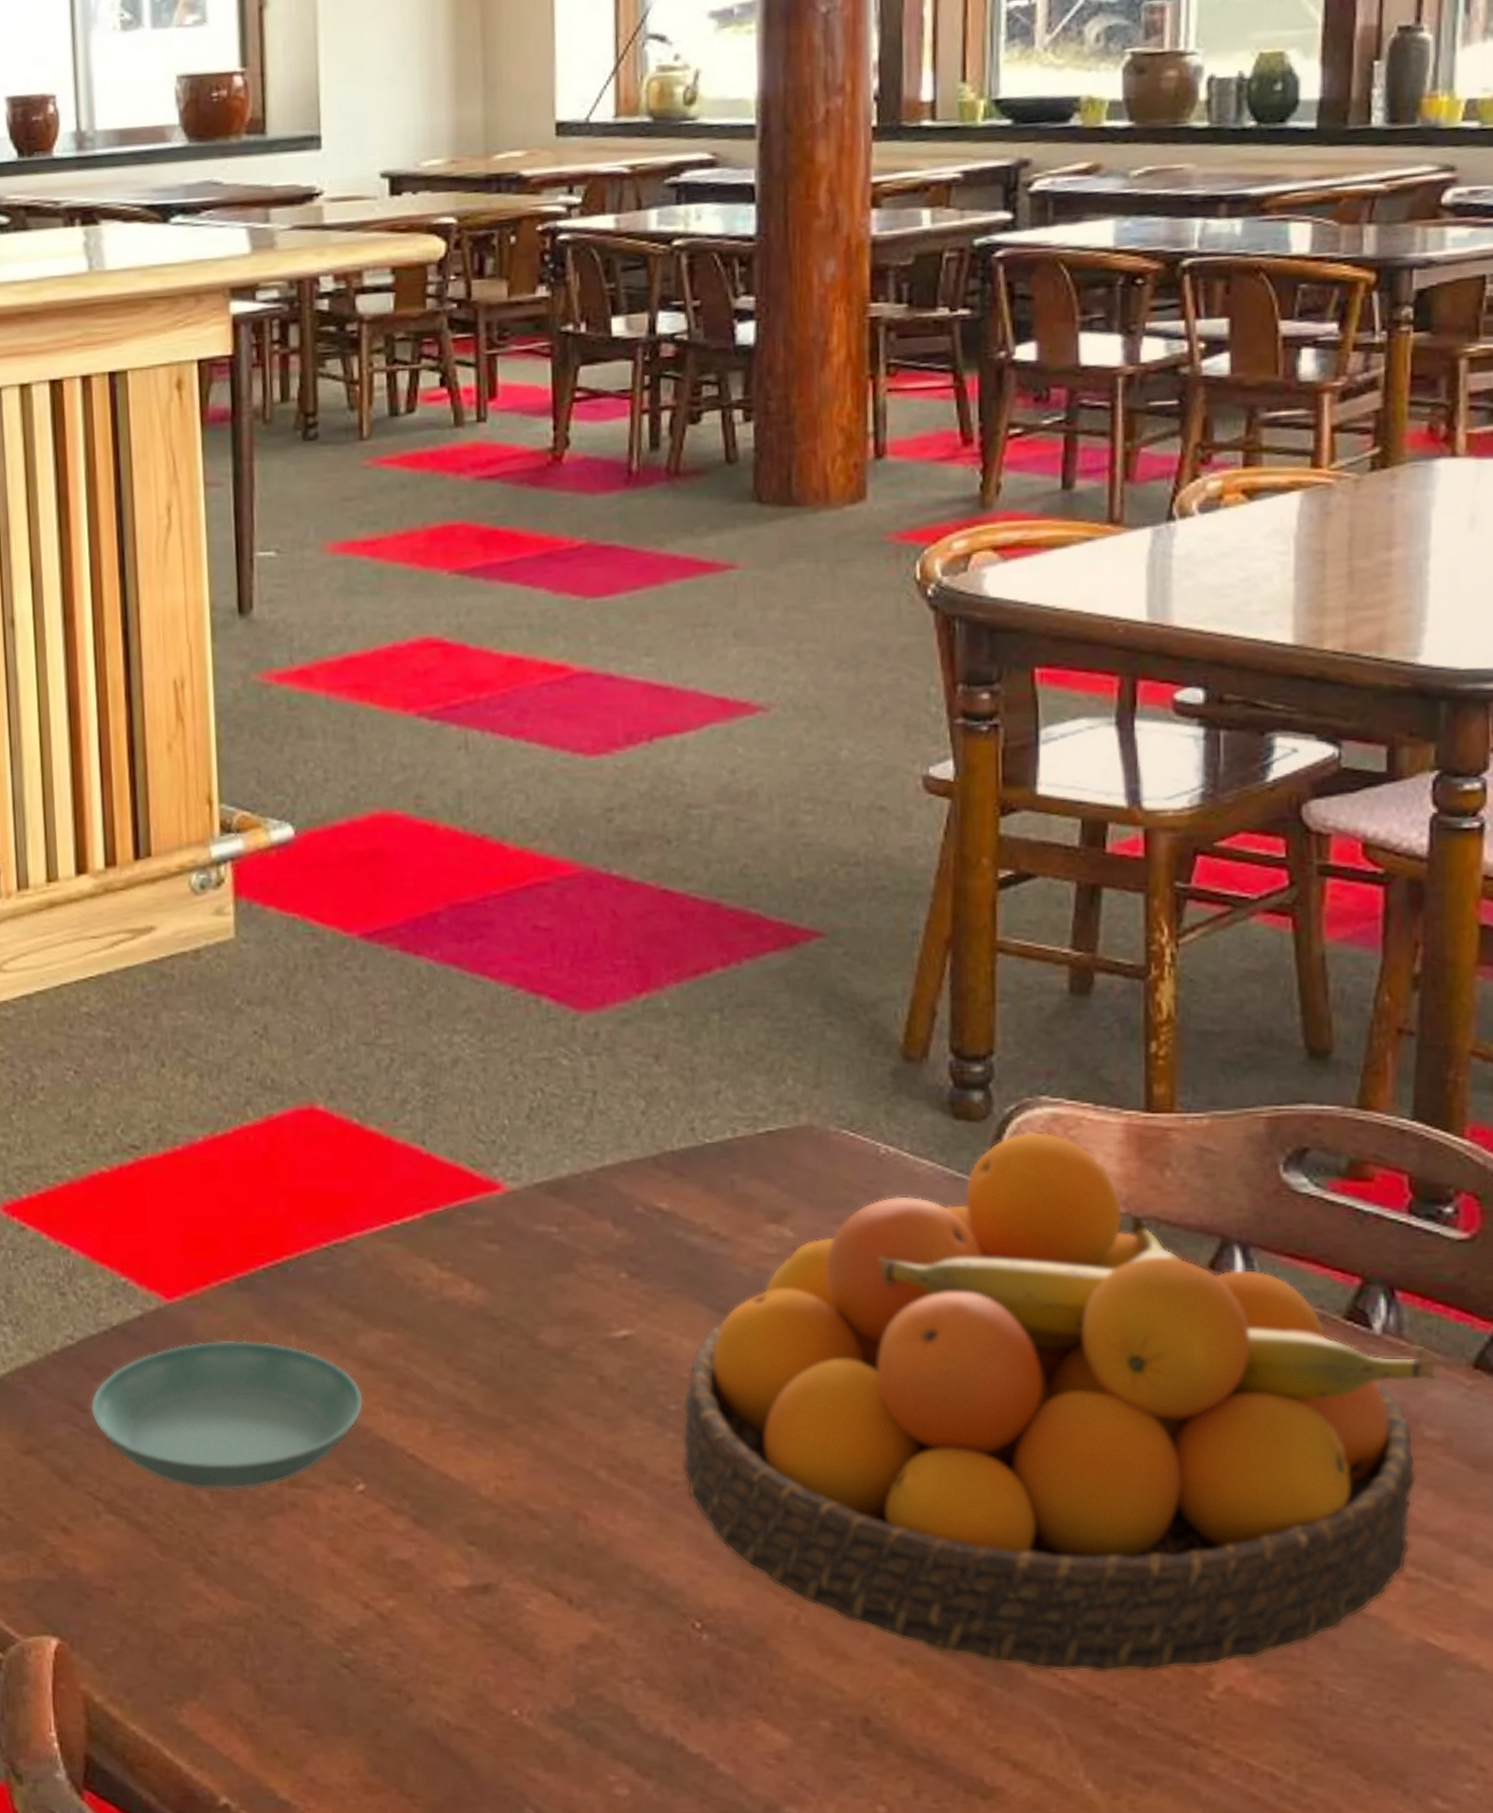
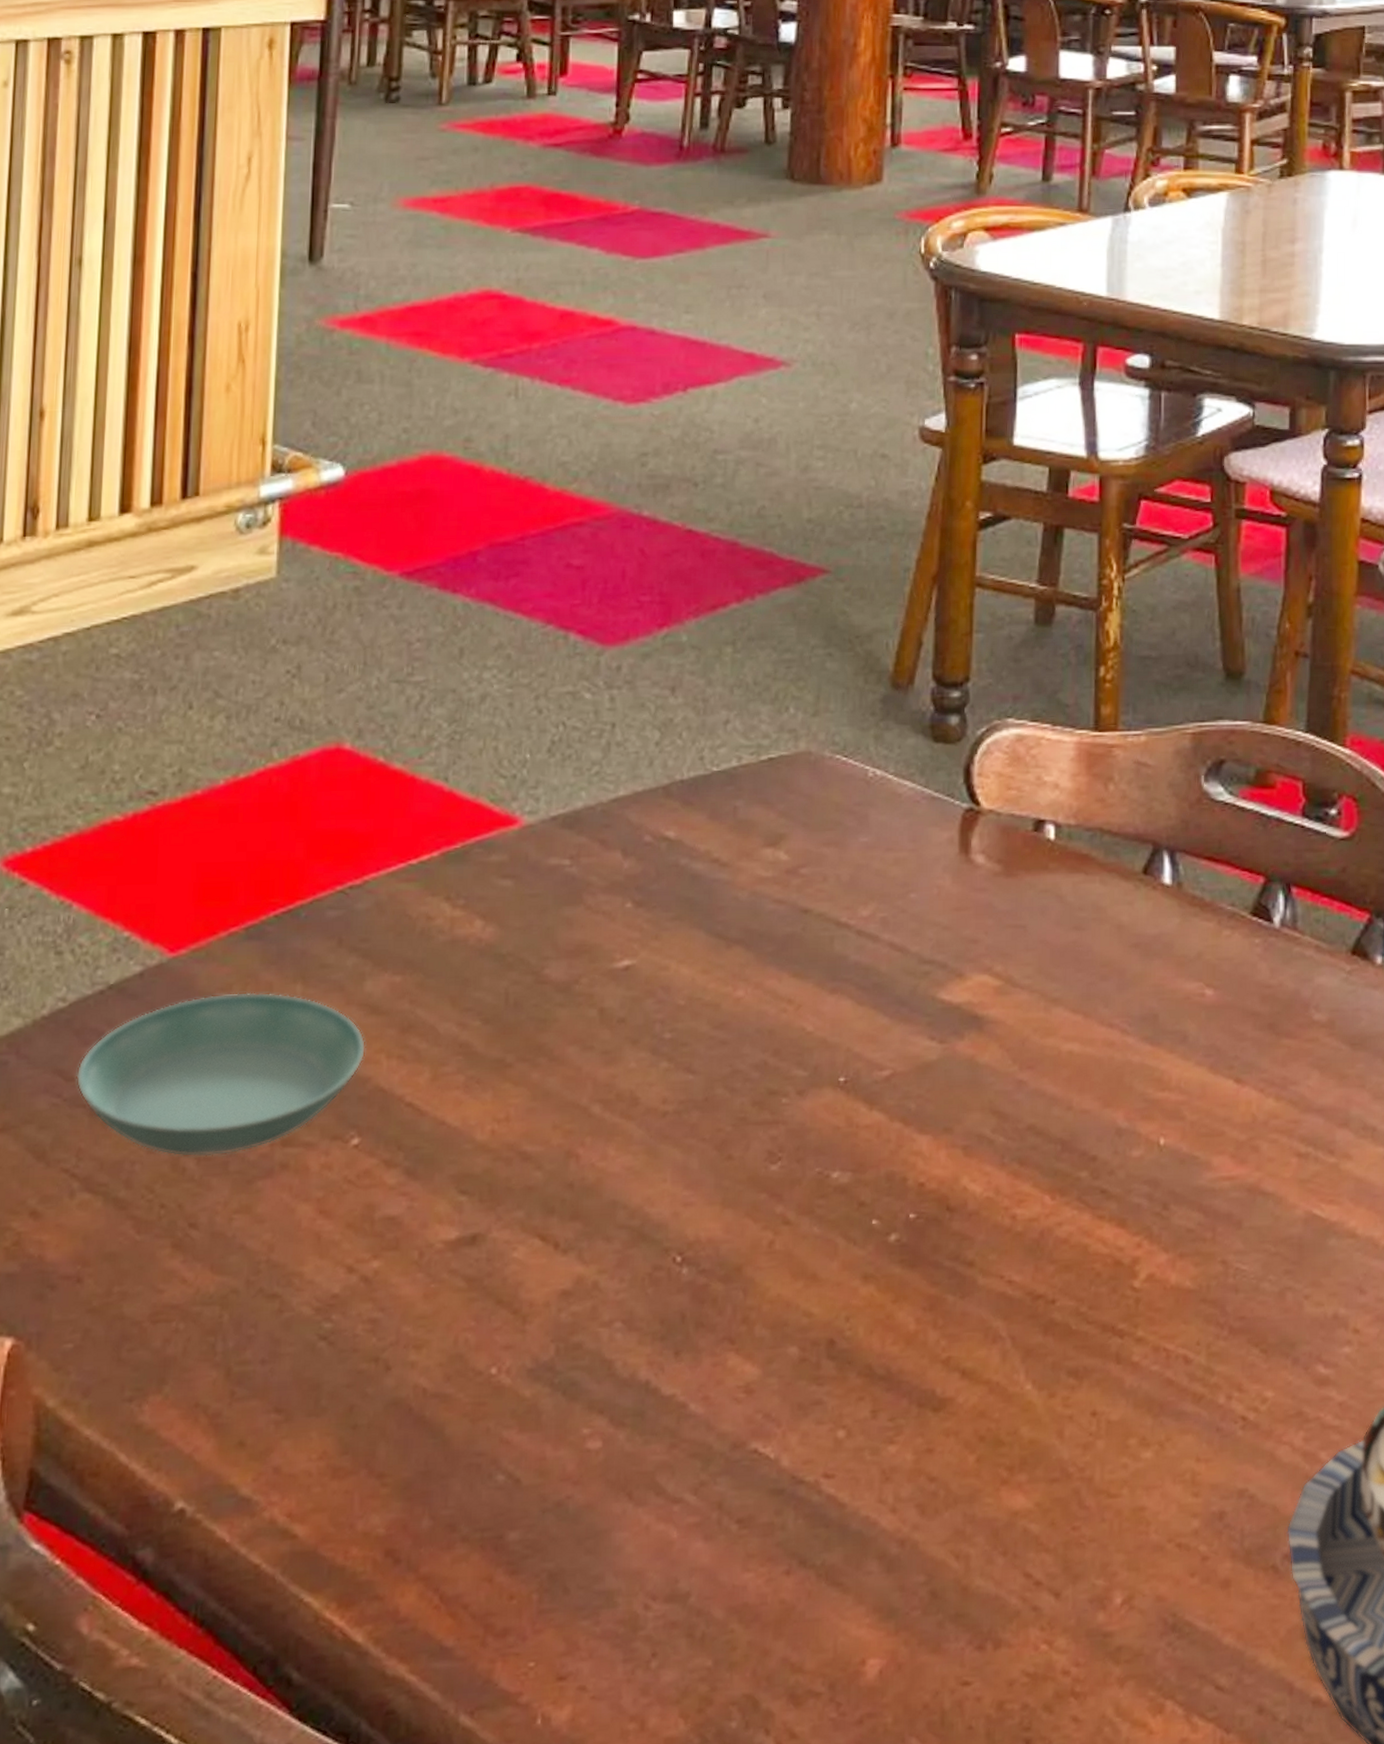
fruit bowl: present [682,1132,1437,1673] -> none [673,752,1323,1274]

